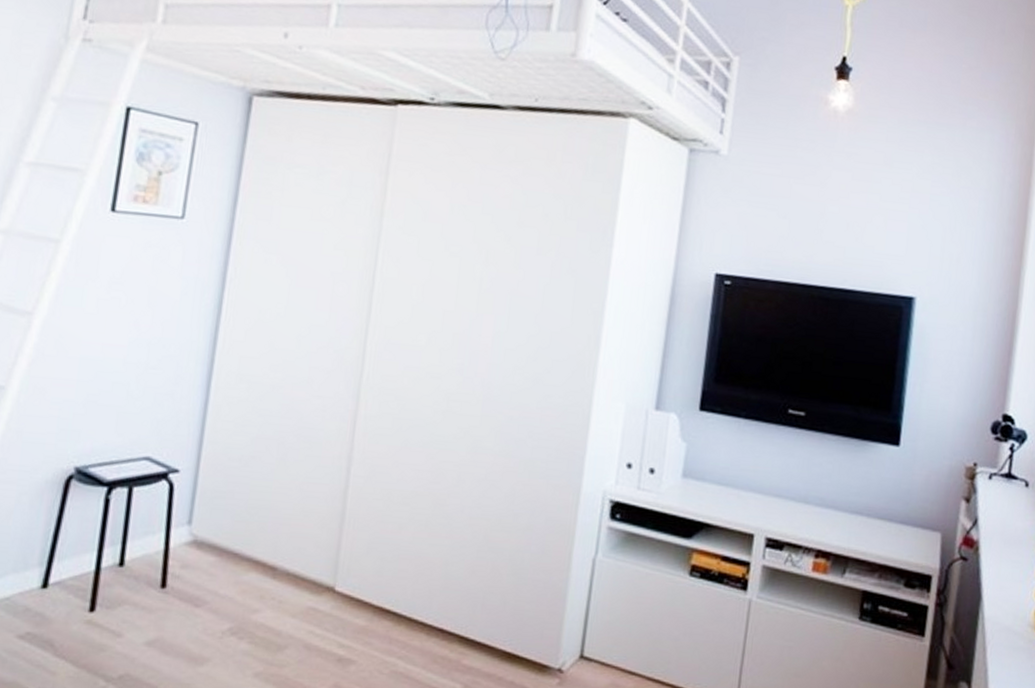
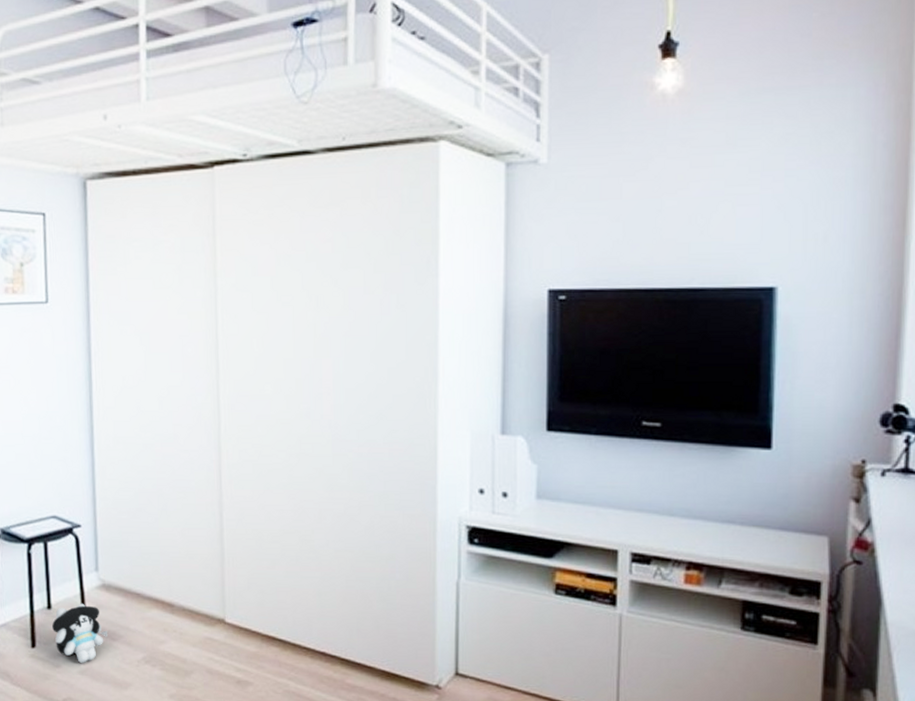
plush toy: none [121,561,190,632] -> present [52,603,107,663]

